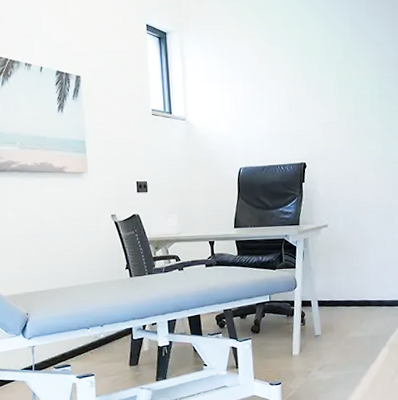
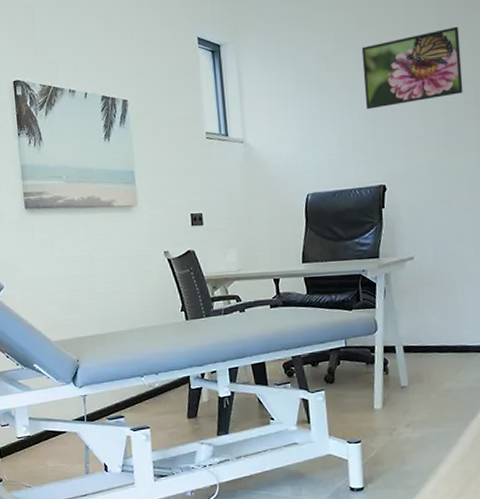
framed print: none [288,32,370,98] -> present [361,26,464,110]

